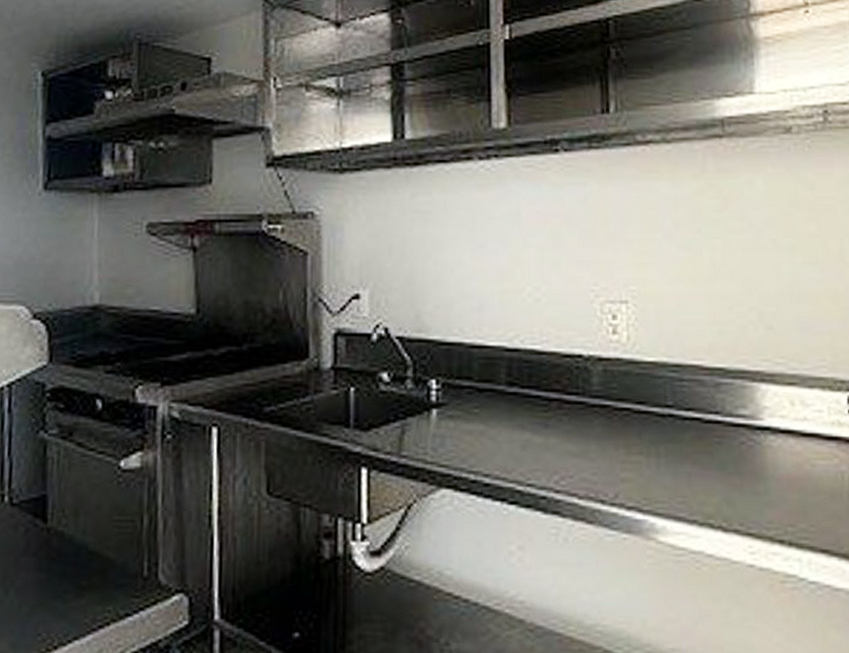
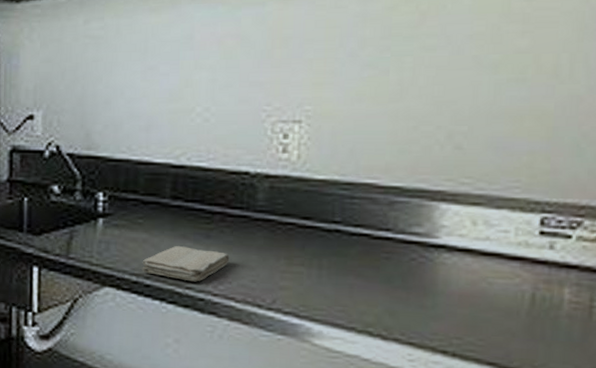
washcloth: none [480,438,570,478] -> present [142,246,230,282]

